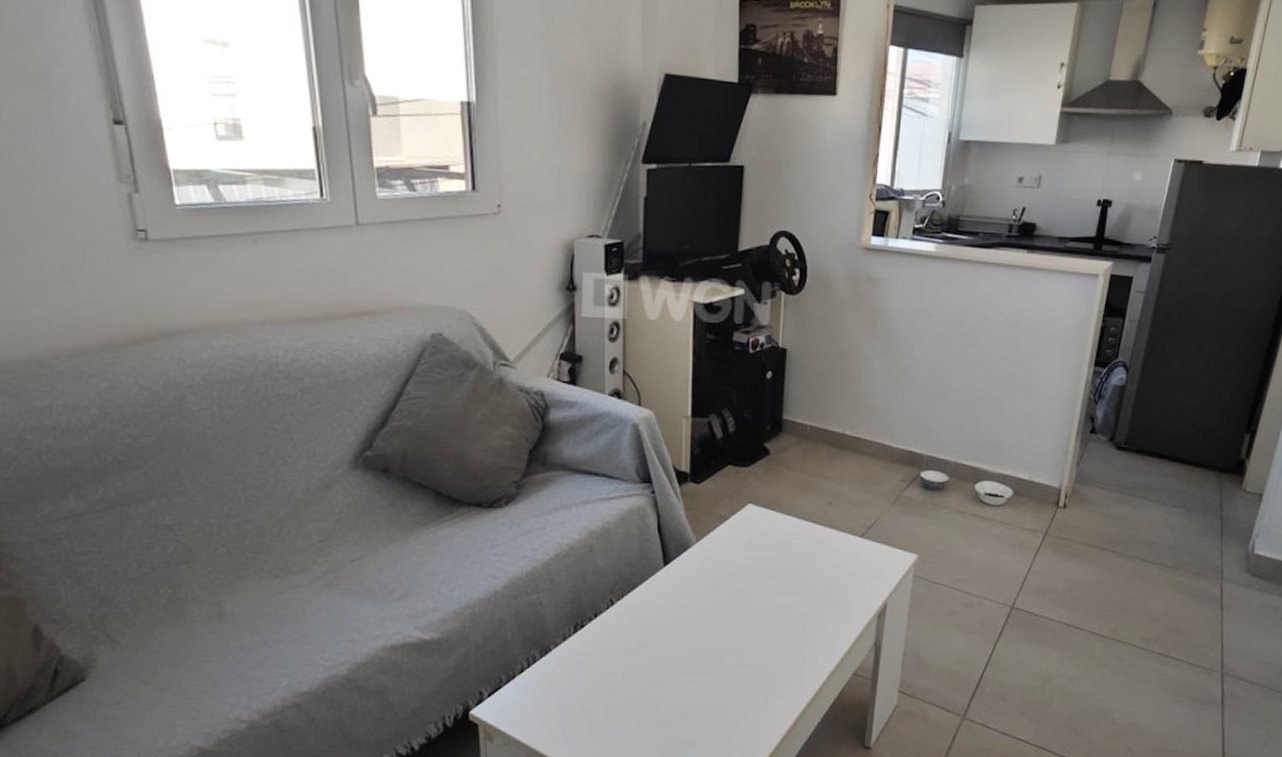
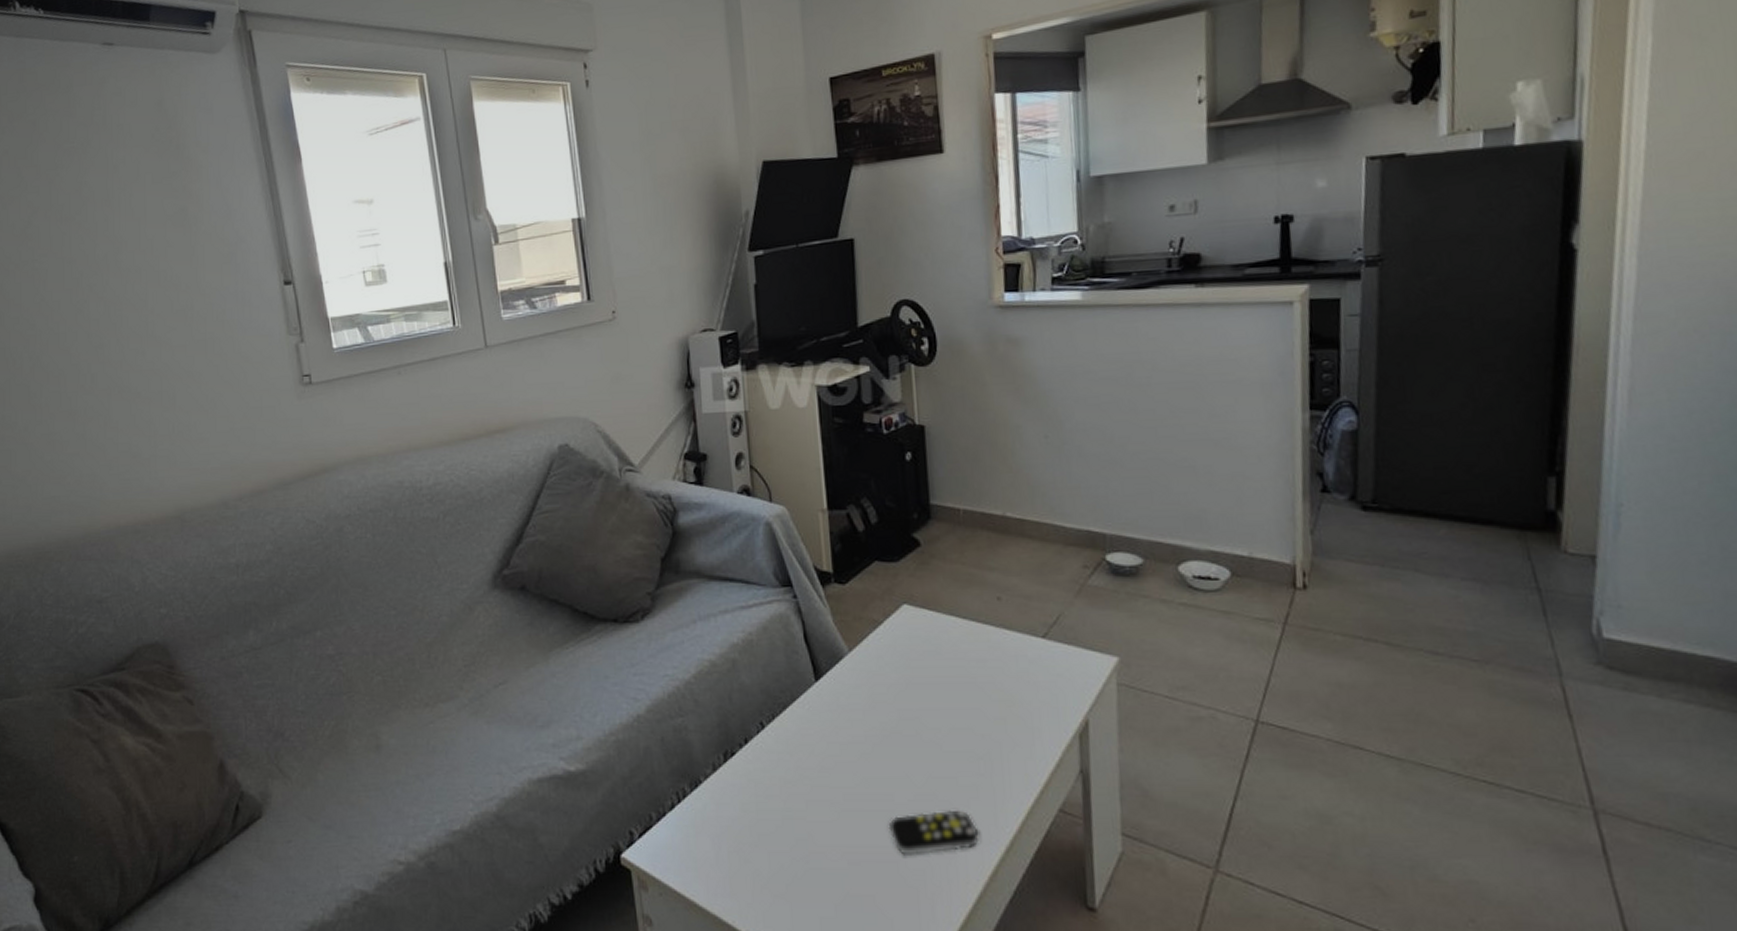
remote control: none [713,673,788,709] -> present [888,810,980,856]

